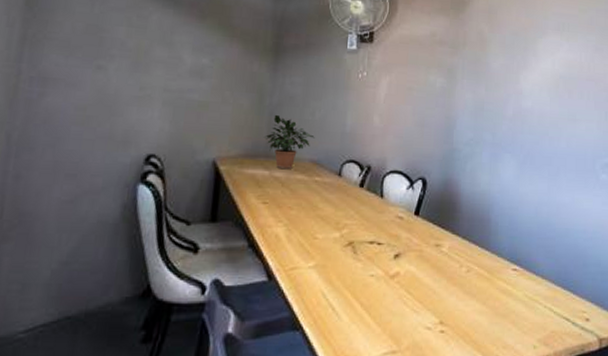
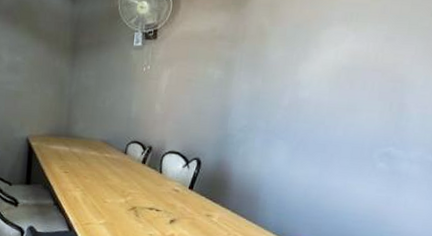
potted plant: present [263,114,315,170] -> none [64,102,105,147]

